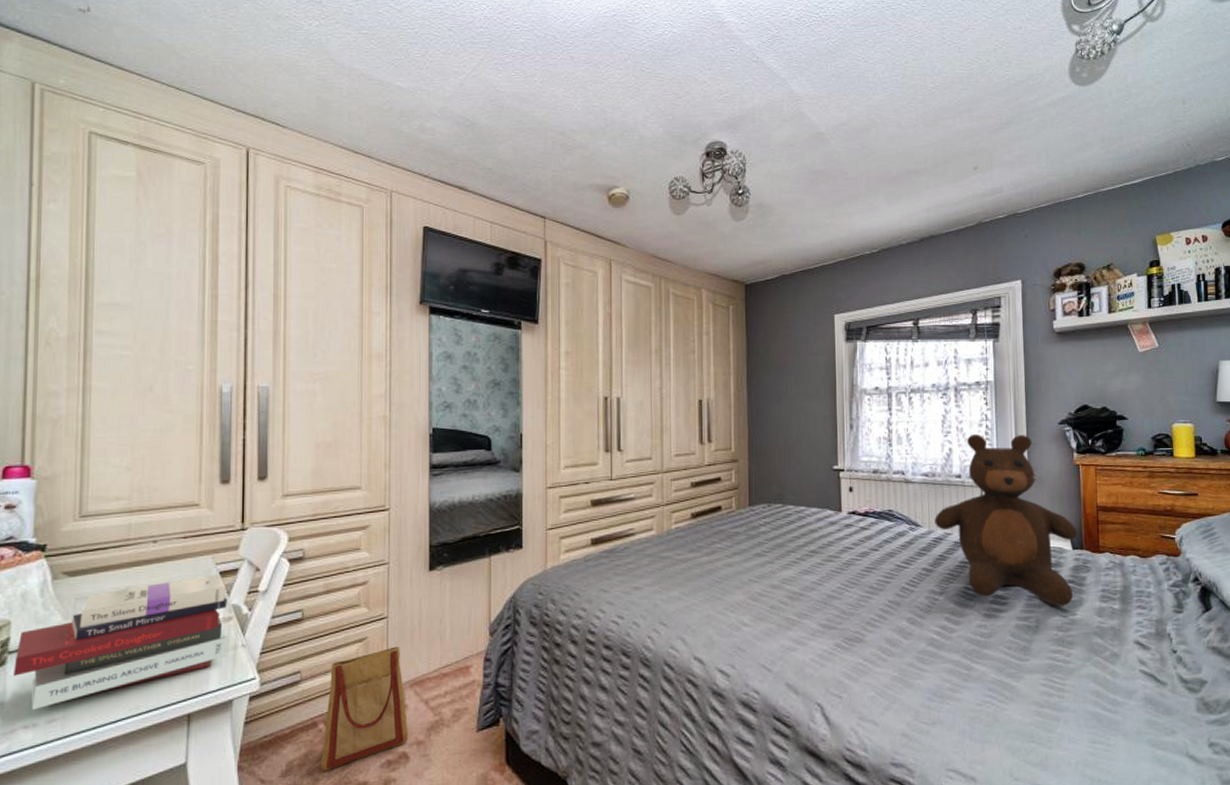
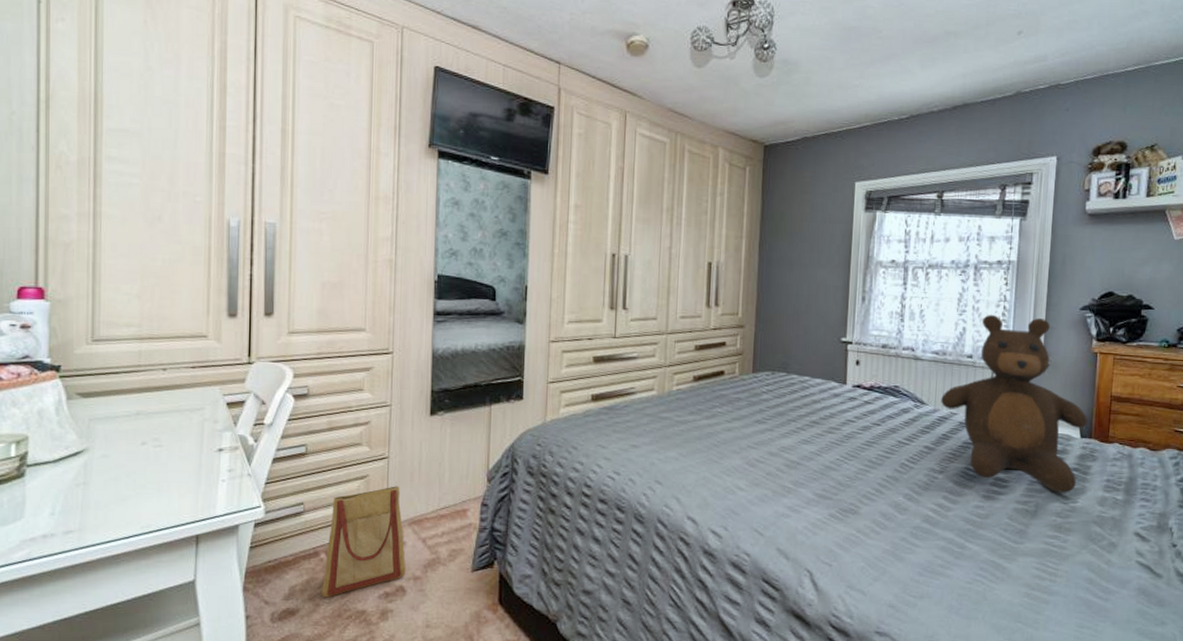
books: present [12,574,228,710] -> none [31,404,235,521]

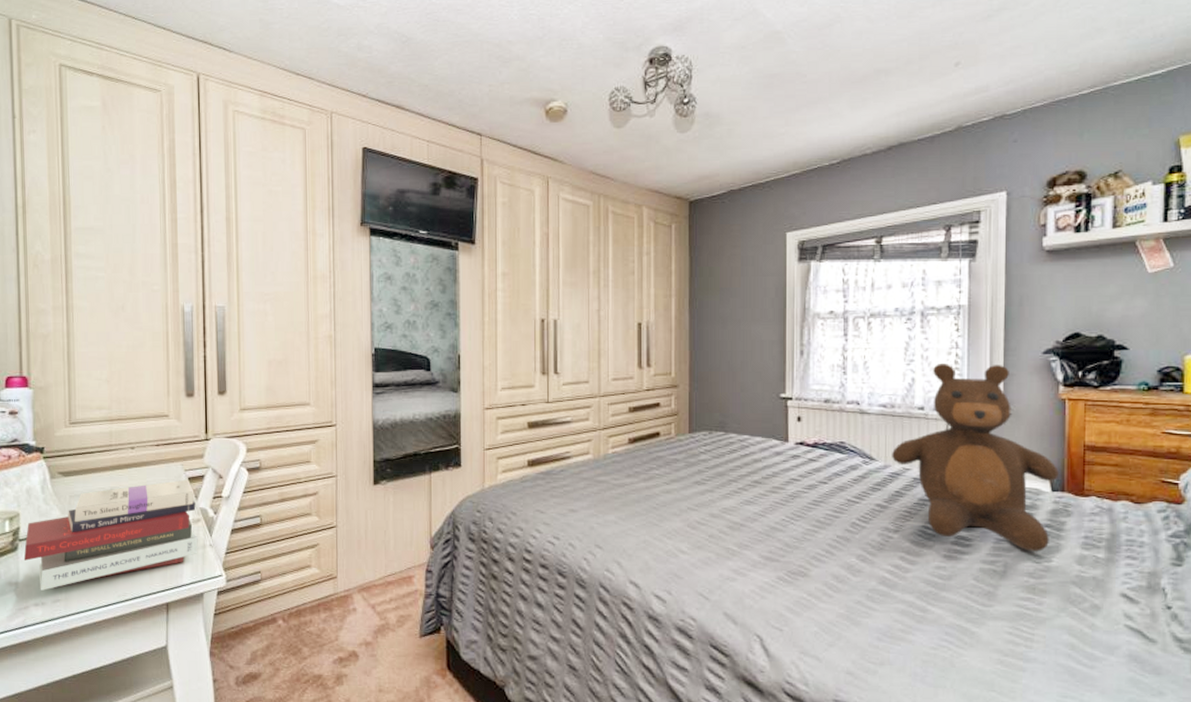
books: none [31,404,235,521] -> present [23,479,198,591]
shopping bag: present [322,486,407,598] -> none [281,554,358,663]

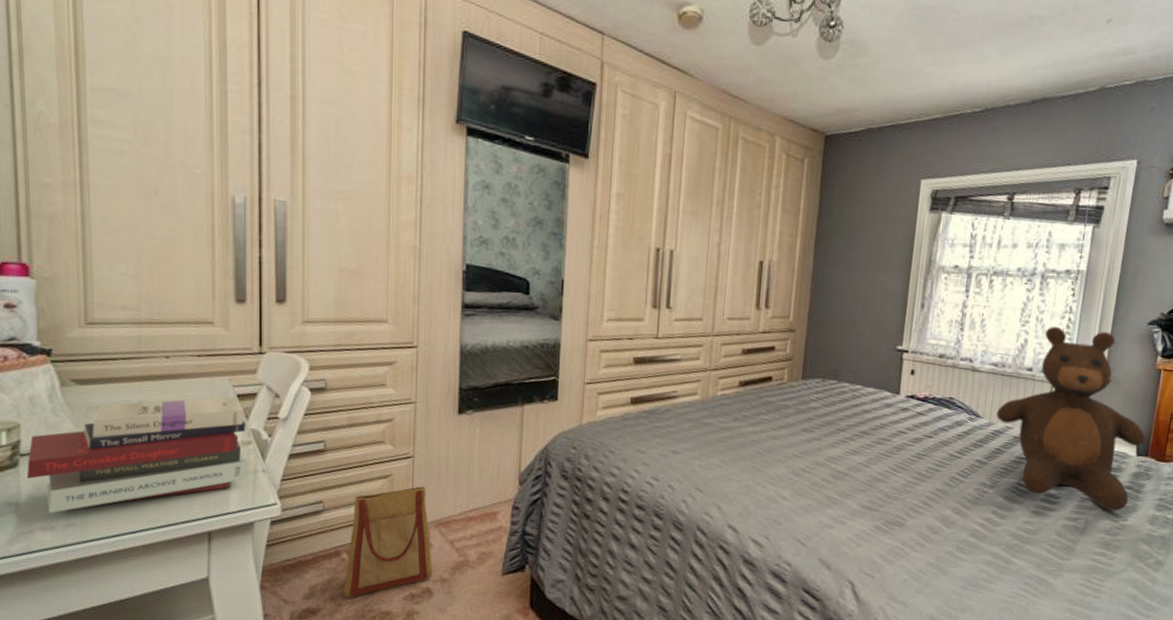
shopping bag: none [281,554,358,663] -> present [344,486,433,598]

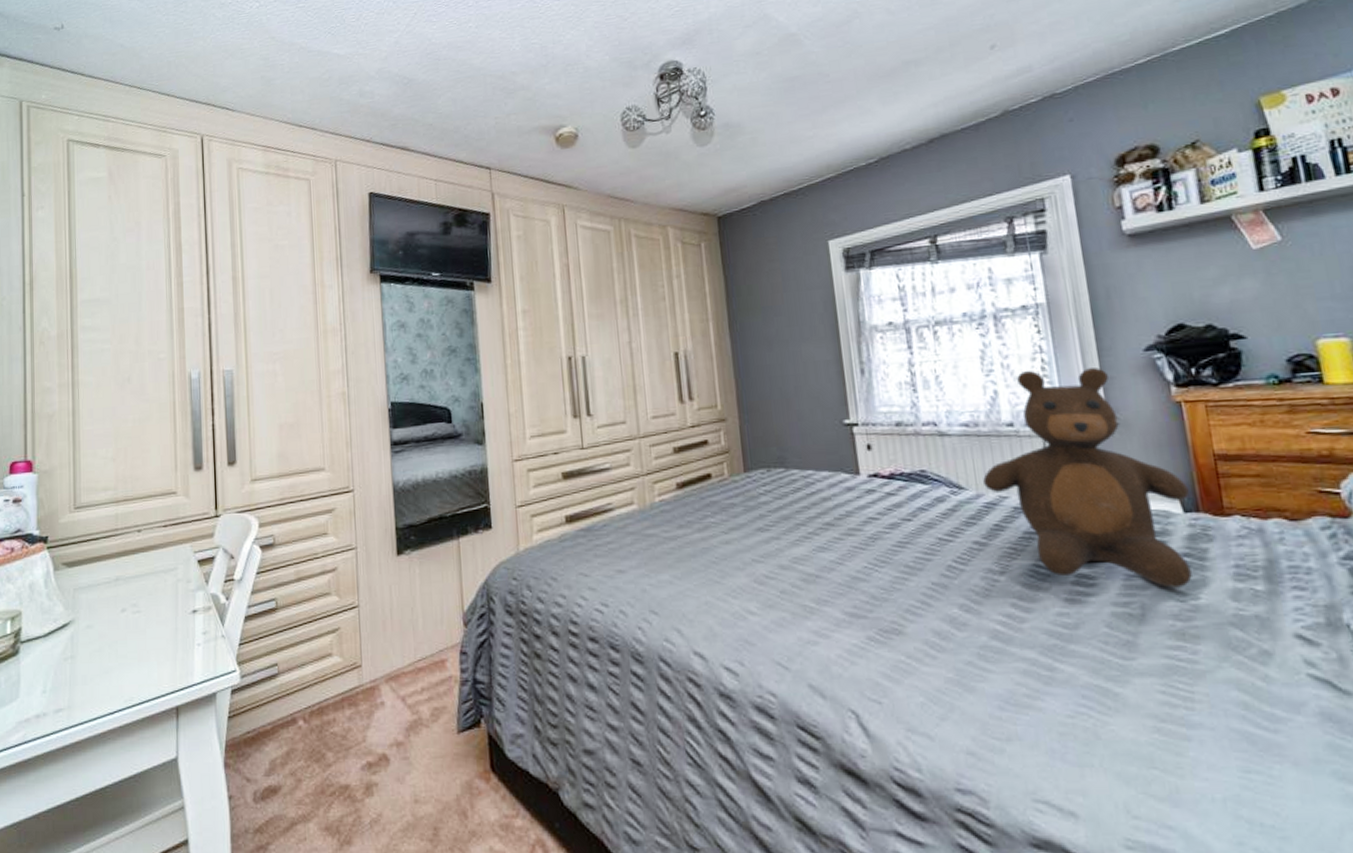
books: present [26,396,248,513] -> none [25,562,210,699]
shopping bag: present [344,486,433,598] -> none [302,638,388,772]

